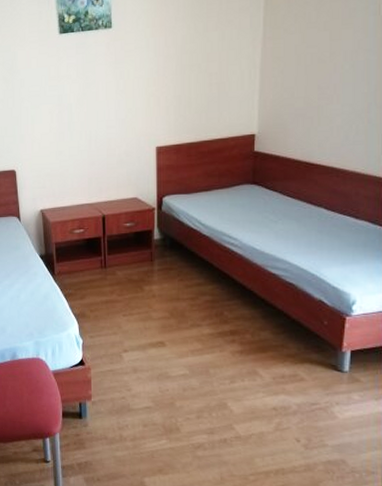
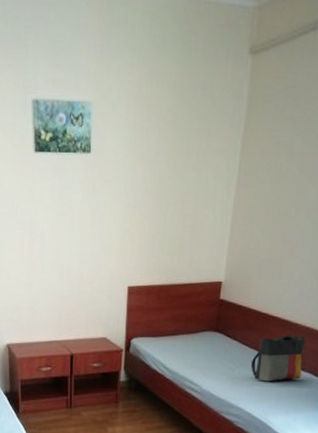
tote bag: none [295,182,357,233] -> present [250,335,306,382]

